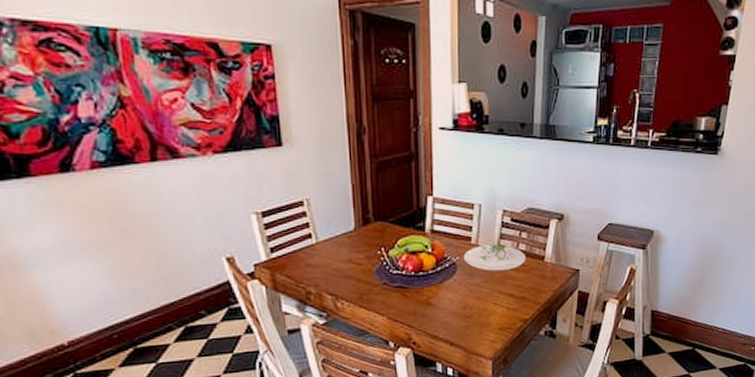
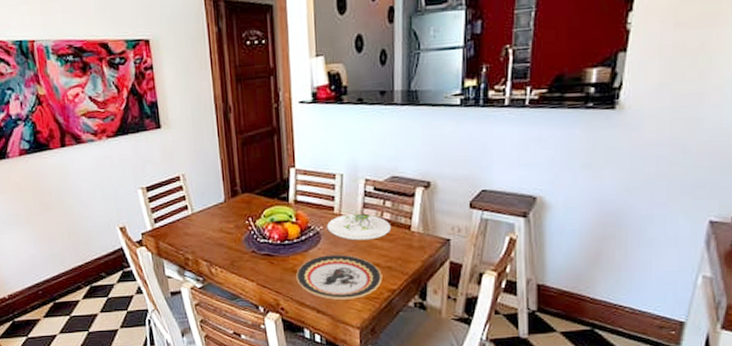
plate: none [430,285,516,332] -> present [296,254,382,300]

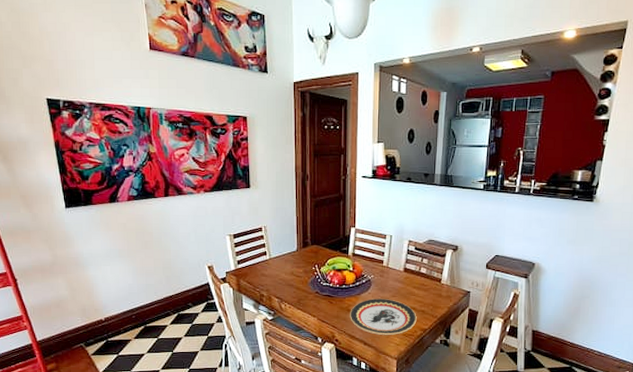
plate: present [326,213,392,241] -> none [376,267,427,289]

